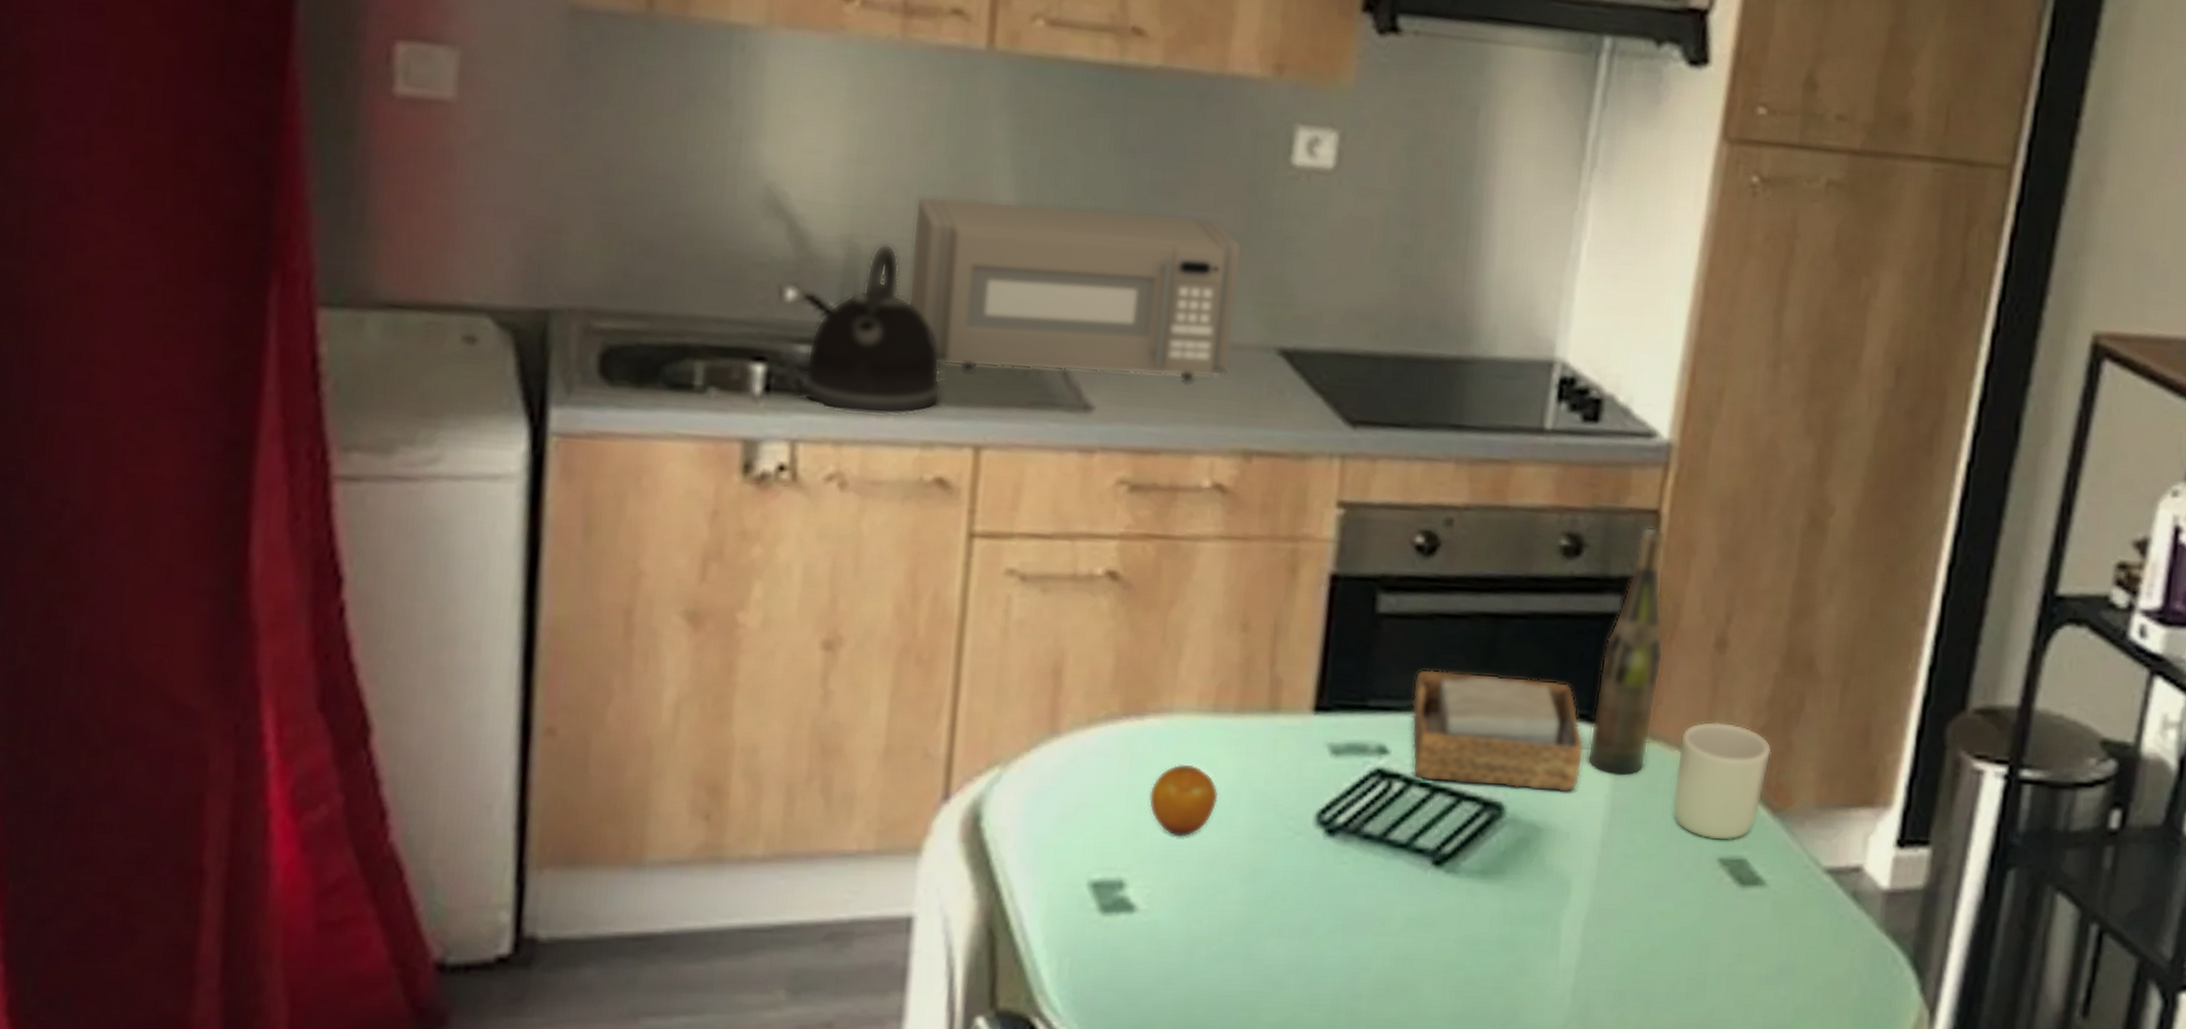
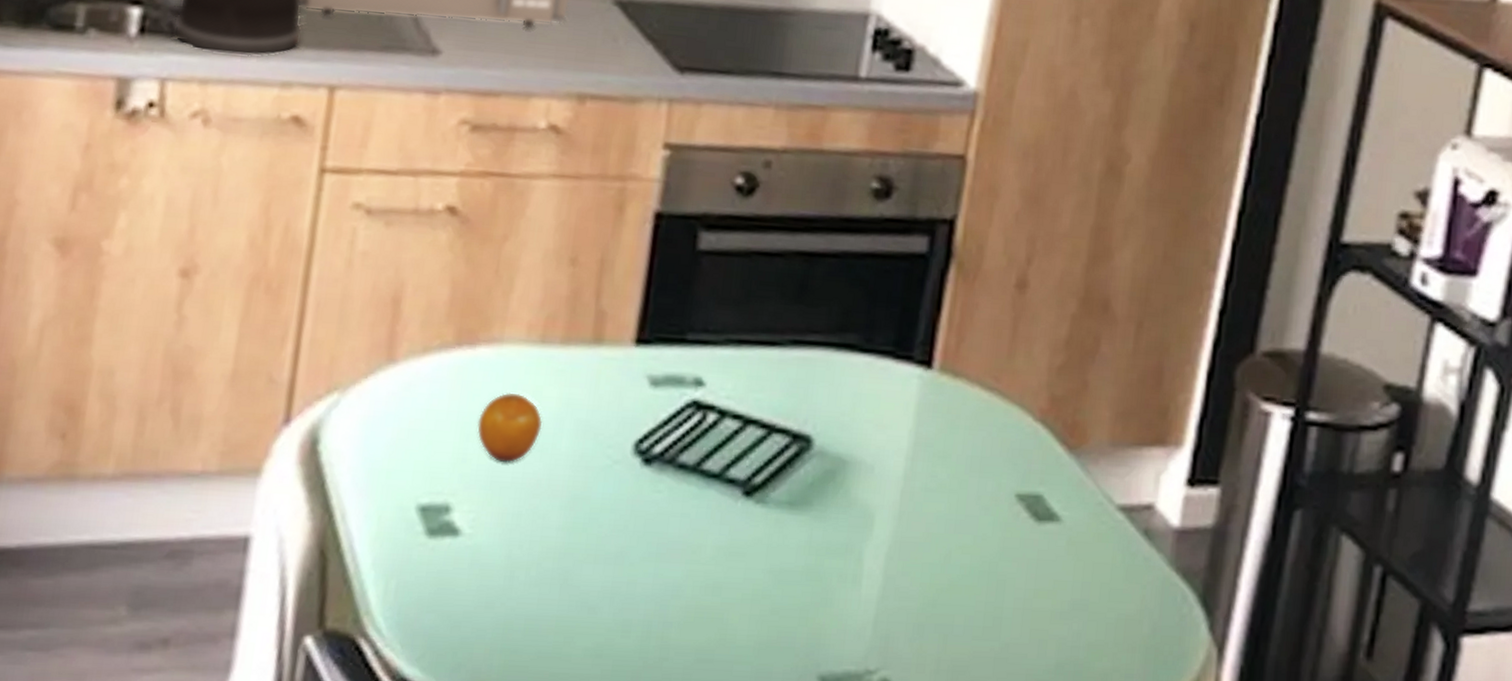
napkin holder: present [1411,669,1584,793] -> none [726,304,890,427]
wine bottle: present [1587,527,1667,776] -> none [892,171,972,412]
mug: present [1672,721,1771,840] -> none [973,359,1068,476]

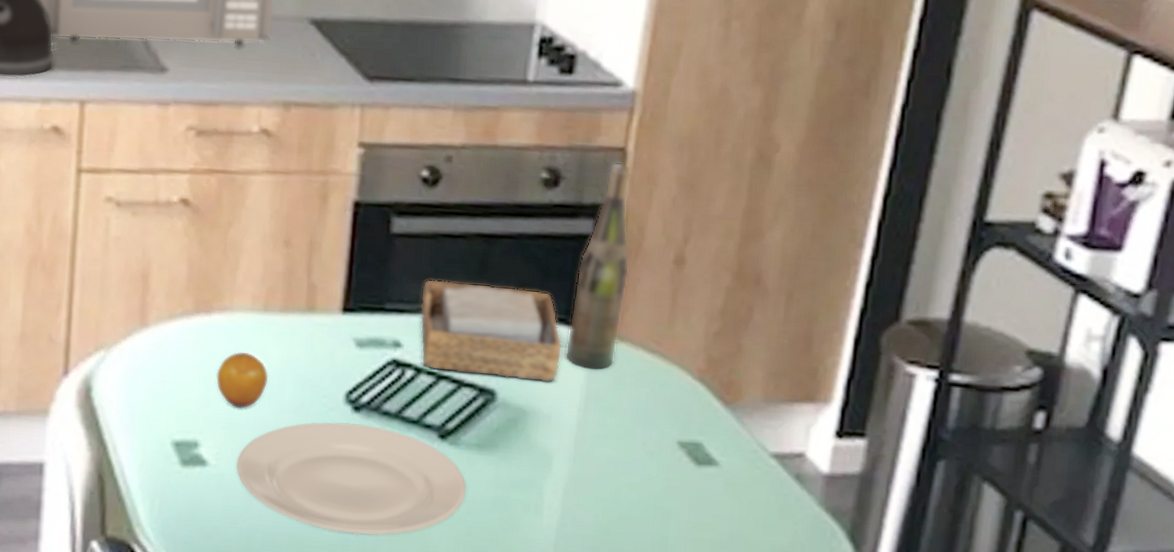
plate: none [496,477,774,618] -> present [236,422,466,536]
napkin holder: none [726,304,890,427] -> present [419,279,563,383]
wine bottle: none [892,171,972,412] -> present [565,162,632,371]

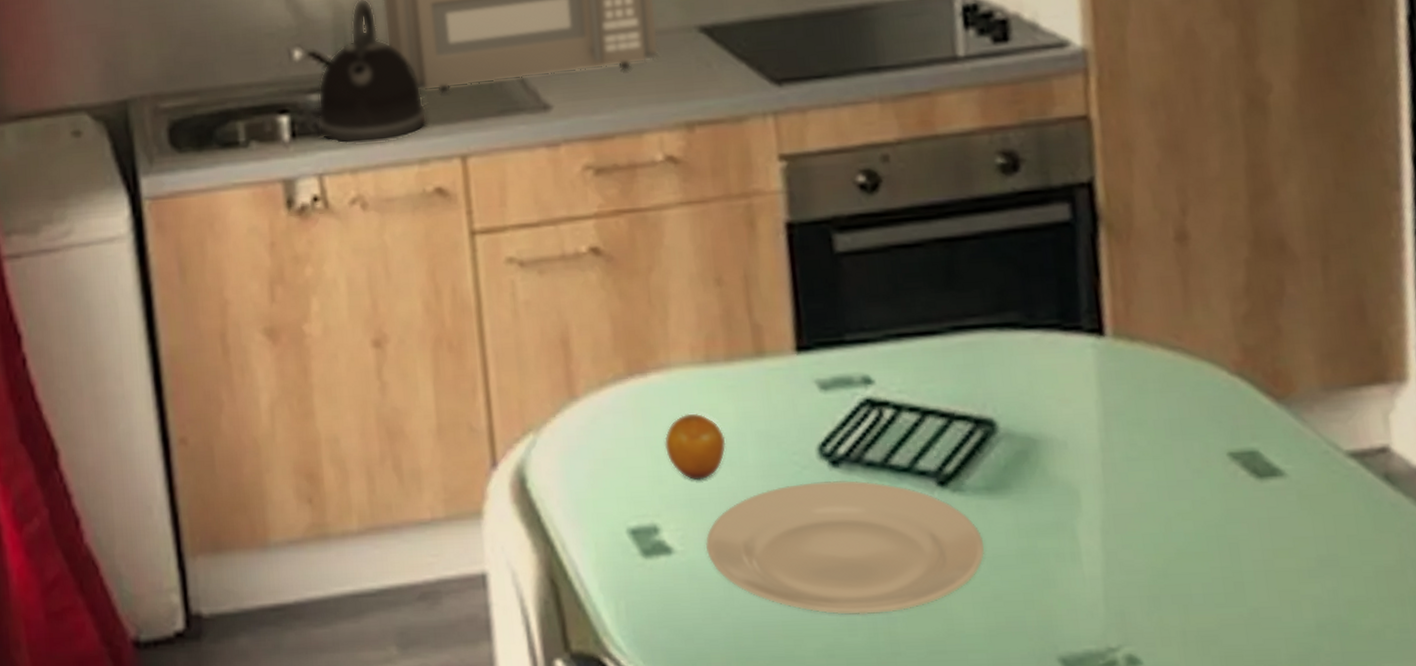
napkin holder: present [419,279,563,383] -> none [883,294,1066,406]
wine bottle: present [565,162,632,371] -> none [1061,132,1130,380]

